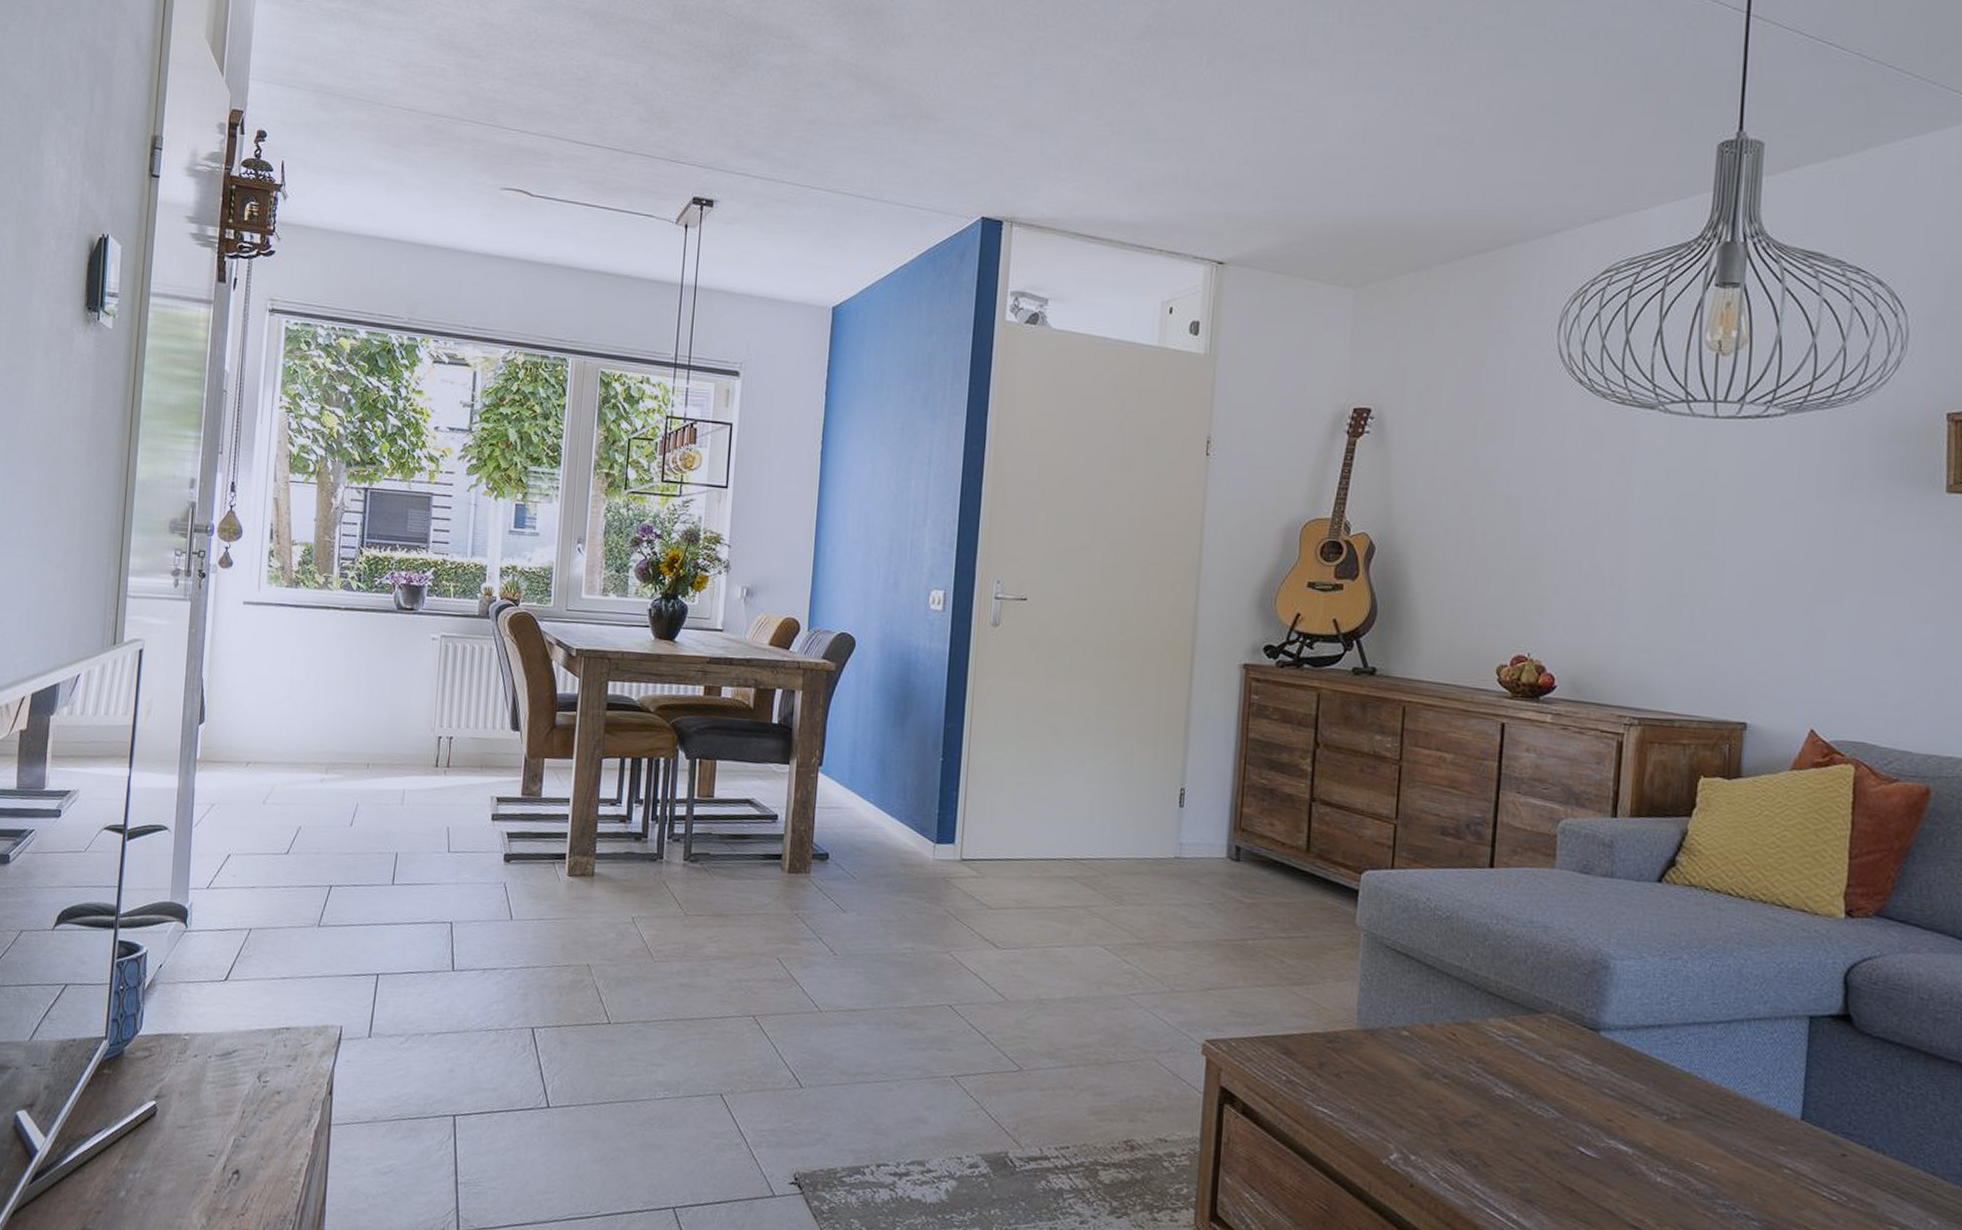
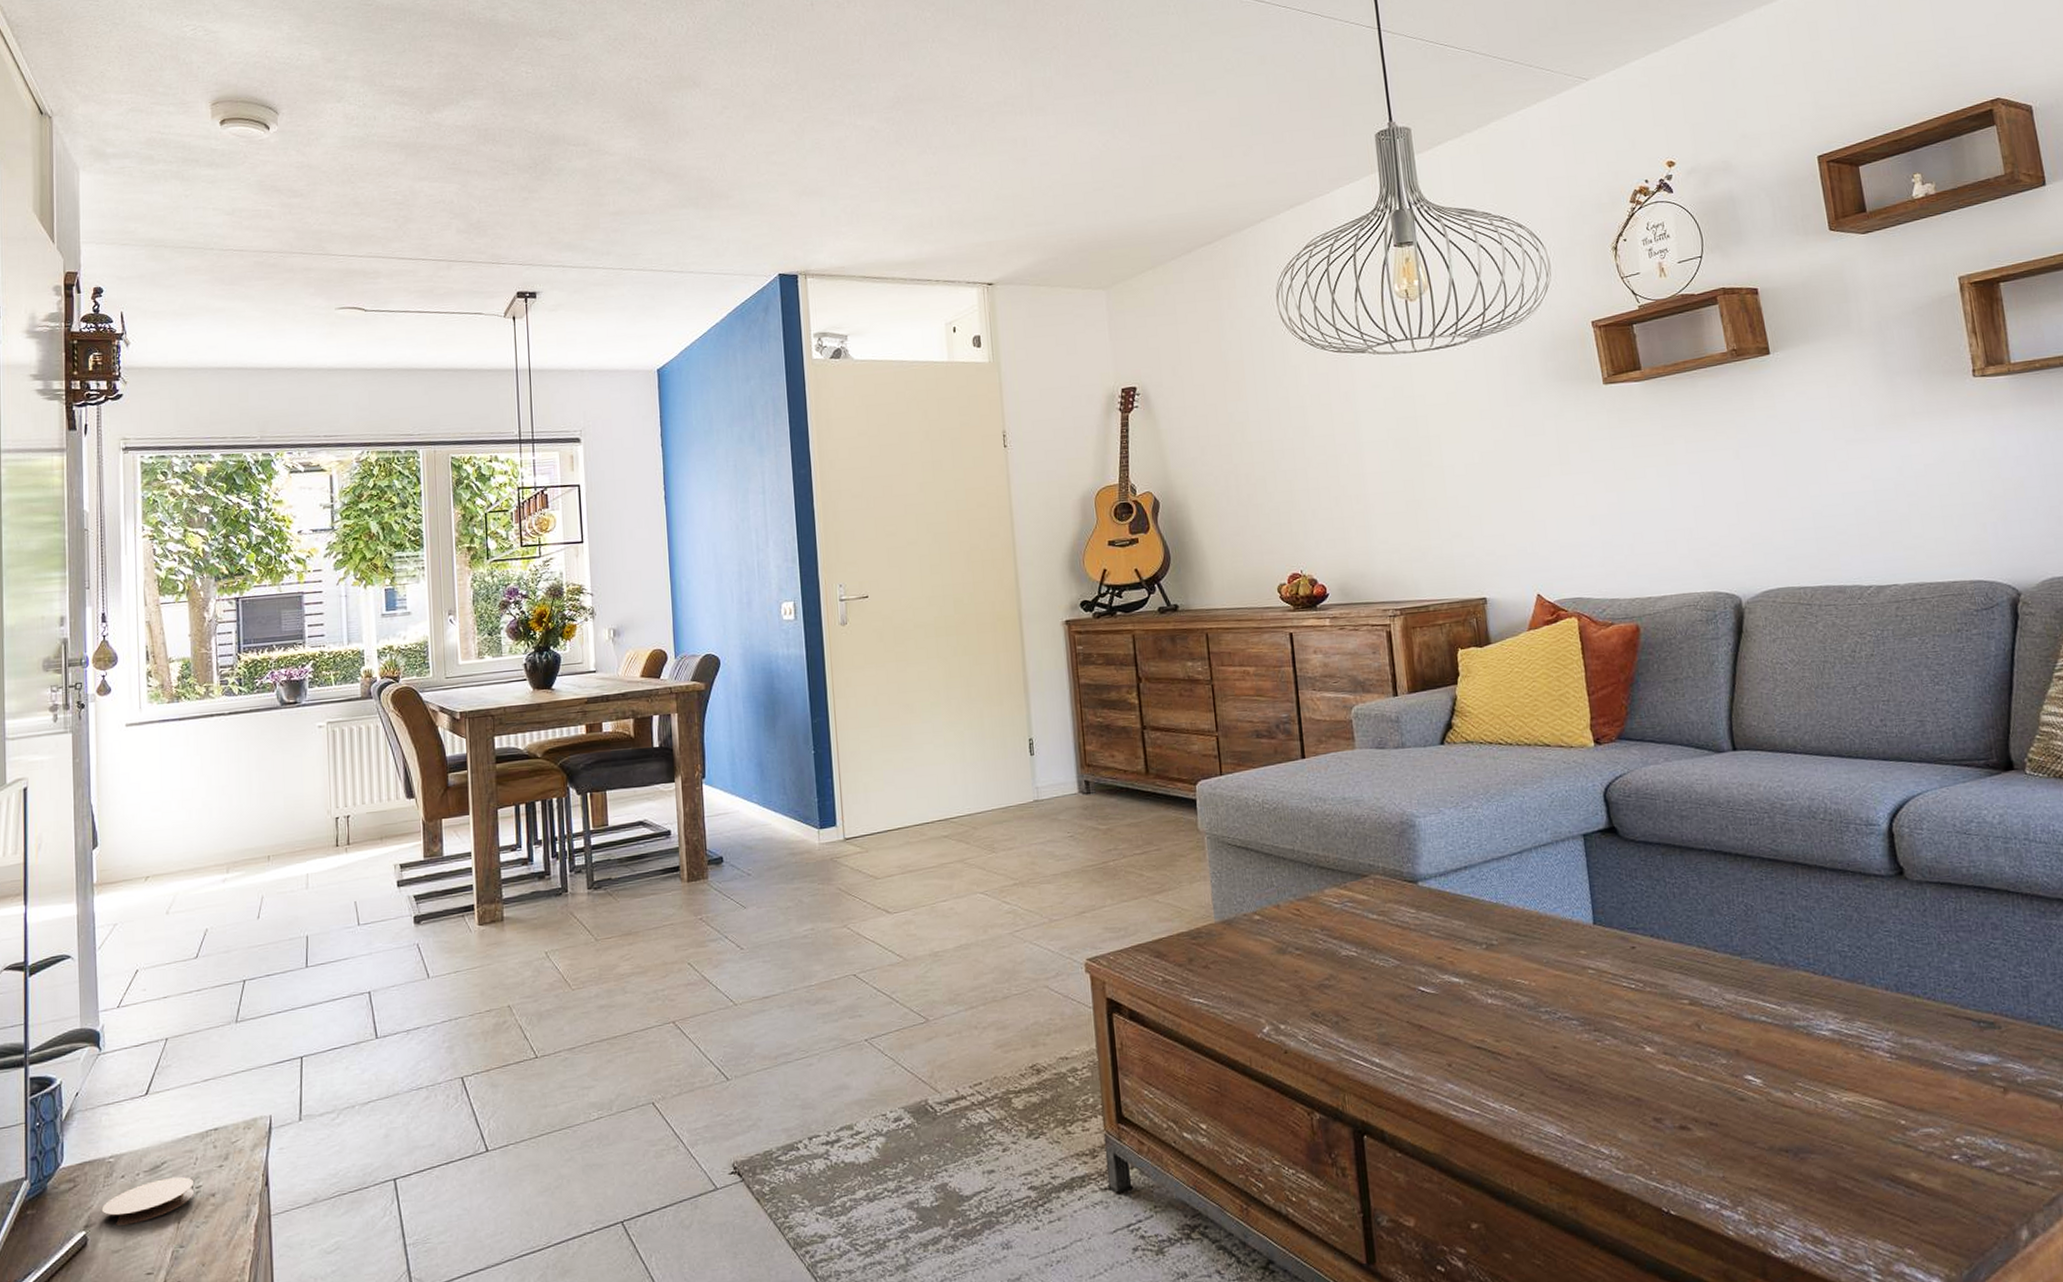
coaster: none [172,1066,261,1105] -> present [101,1177,194,1226]

